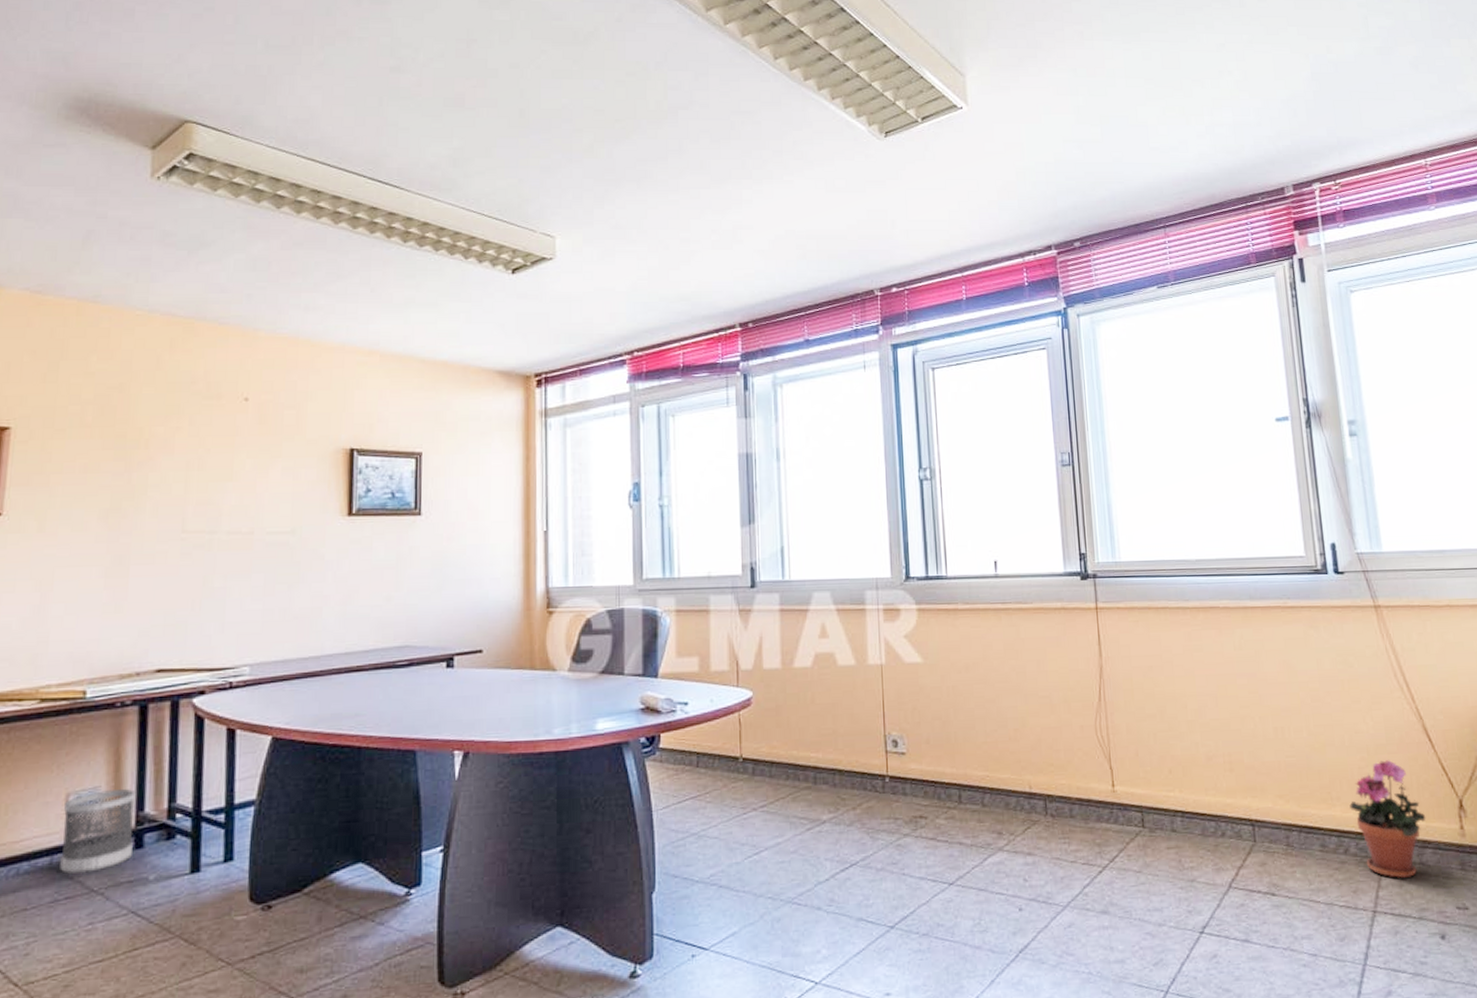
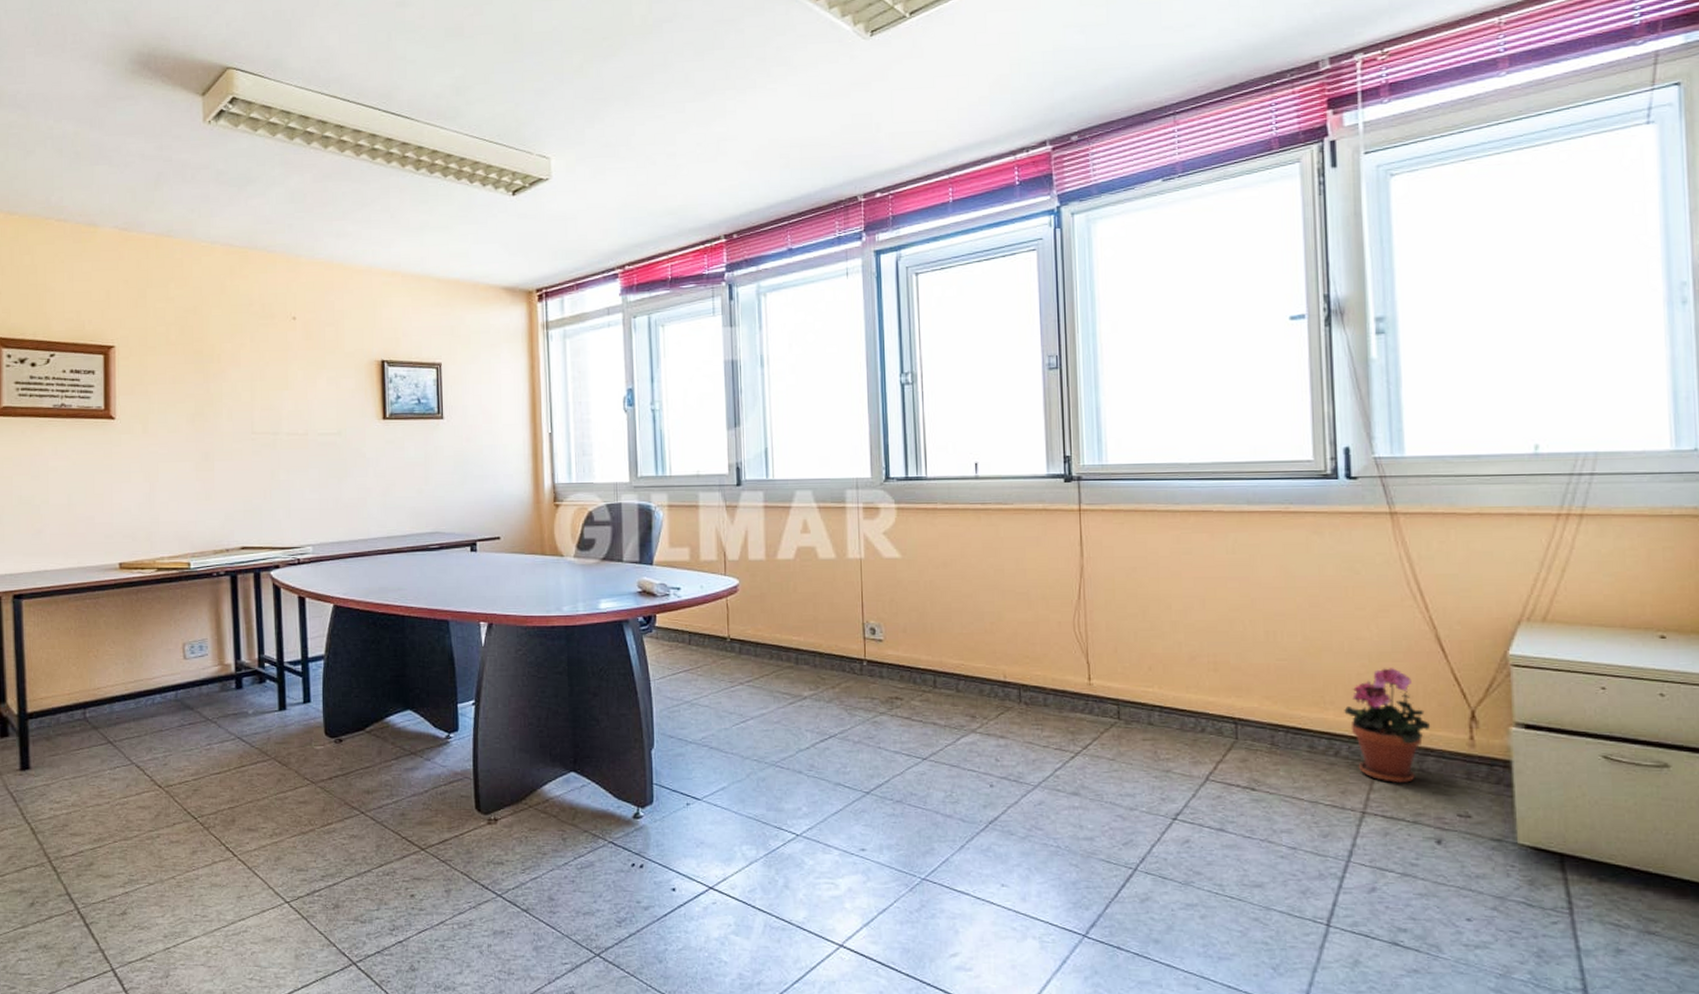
wastebasket: present [60,789,136,874] -> none [182,642,235,706]

